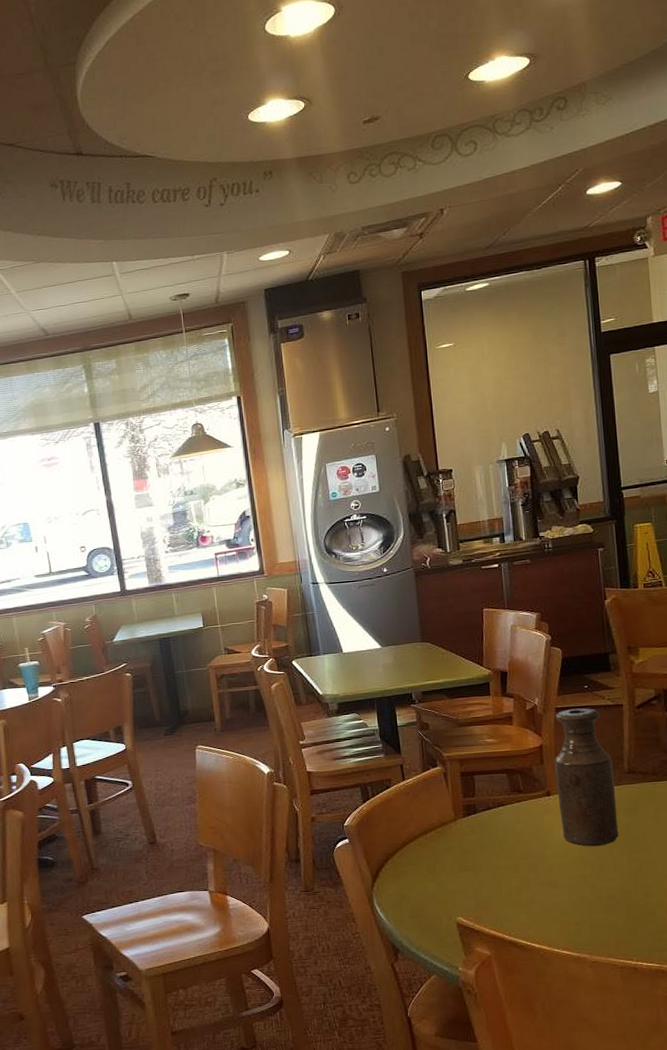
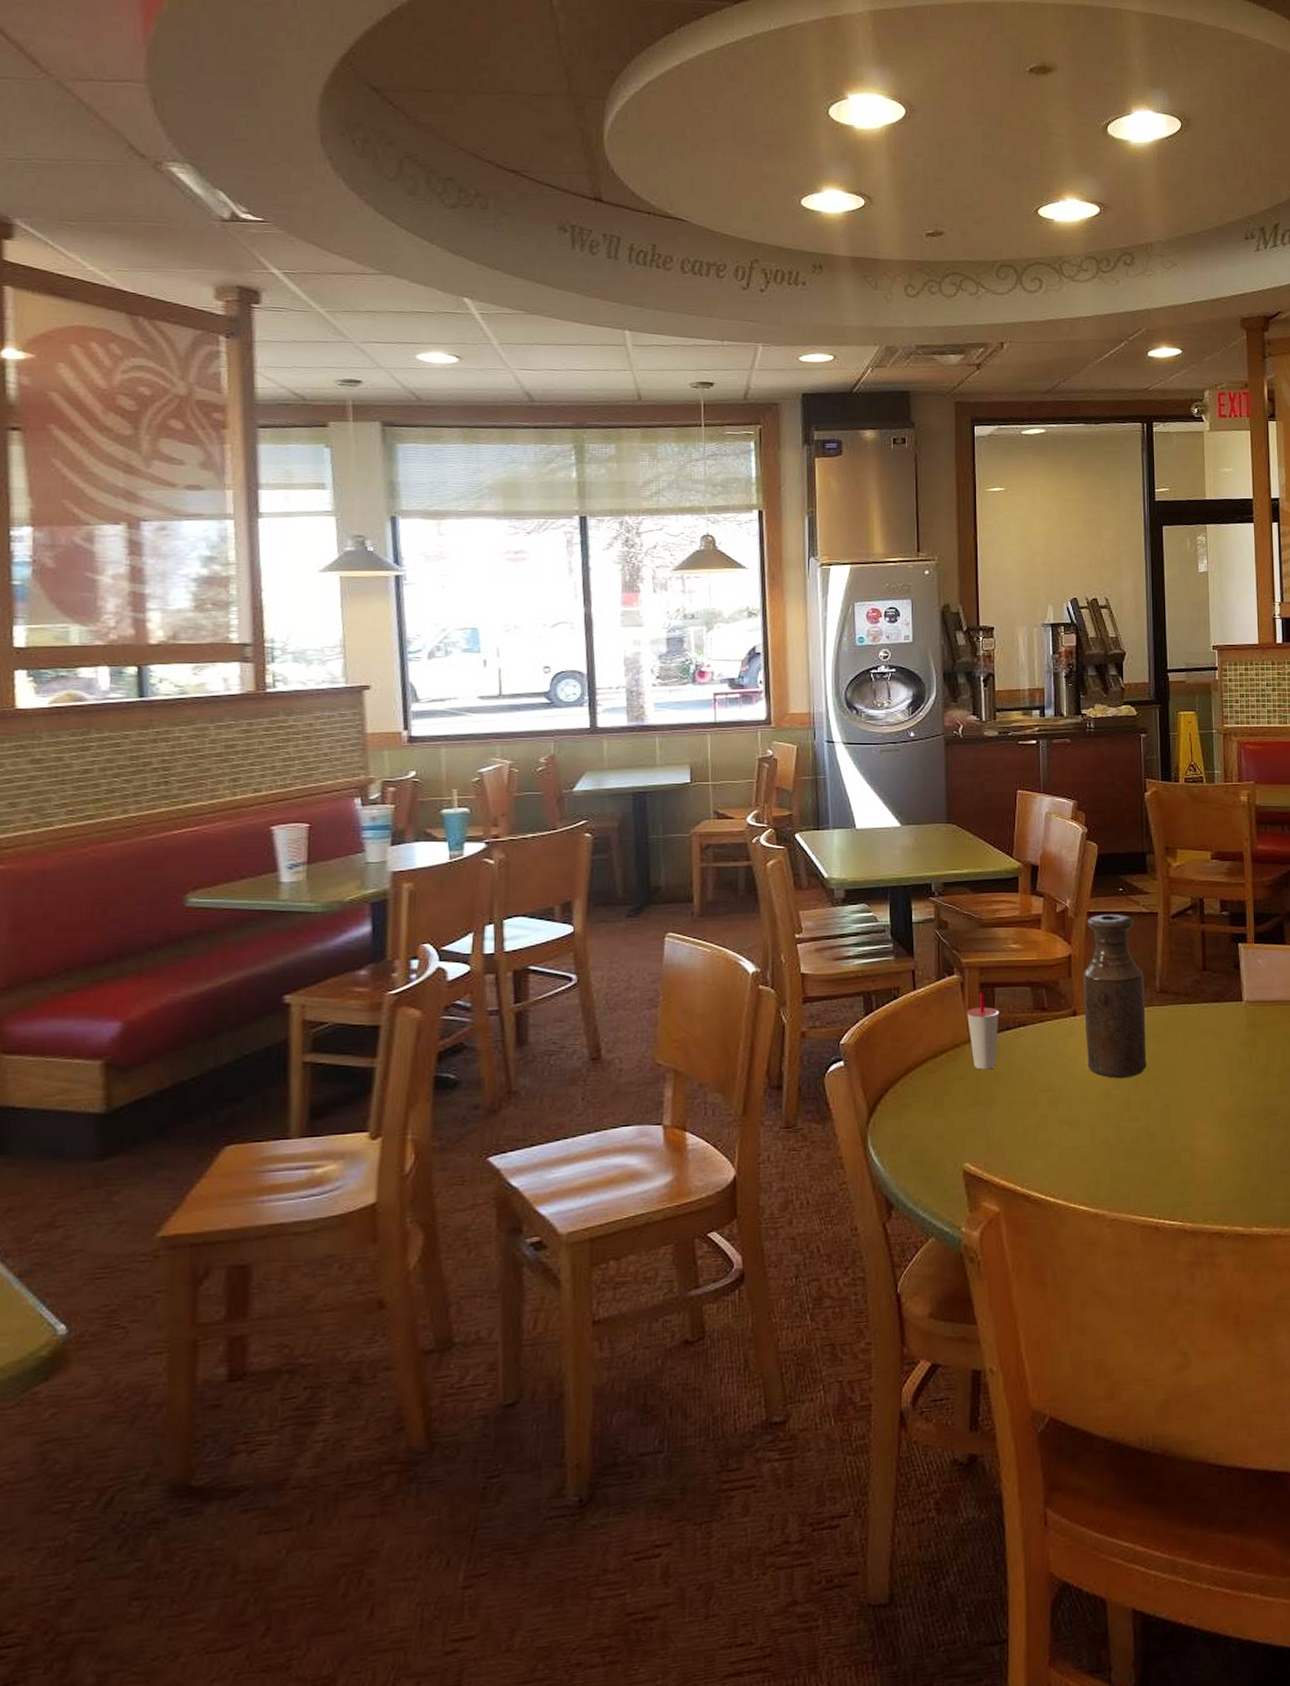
cup: none [450,780,480,843] -> present [966,993,1000,1070]

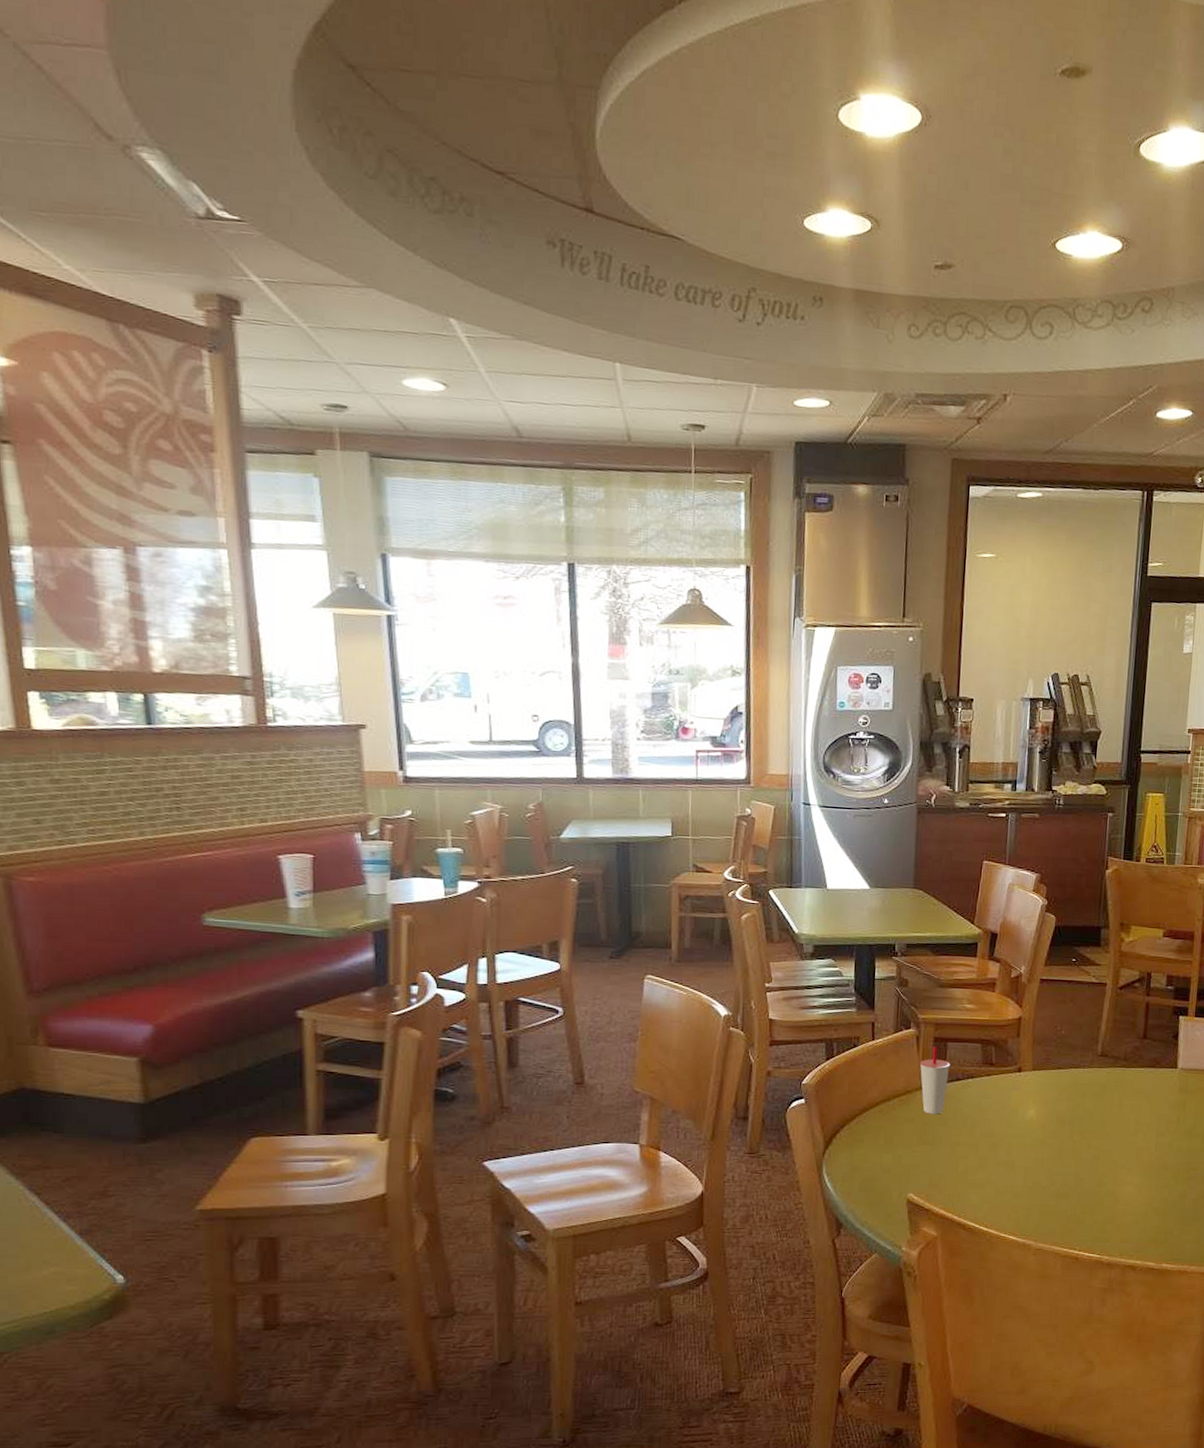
bottle: present [1082,914,1147,1079] -> none [1027,982,1088,1130]

